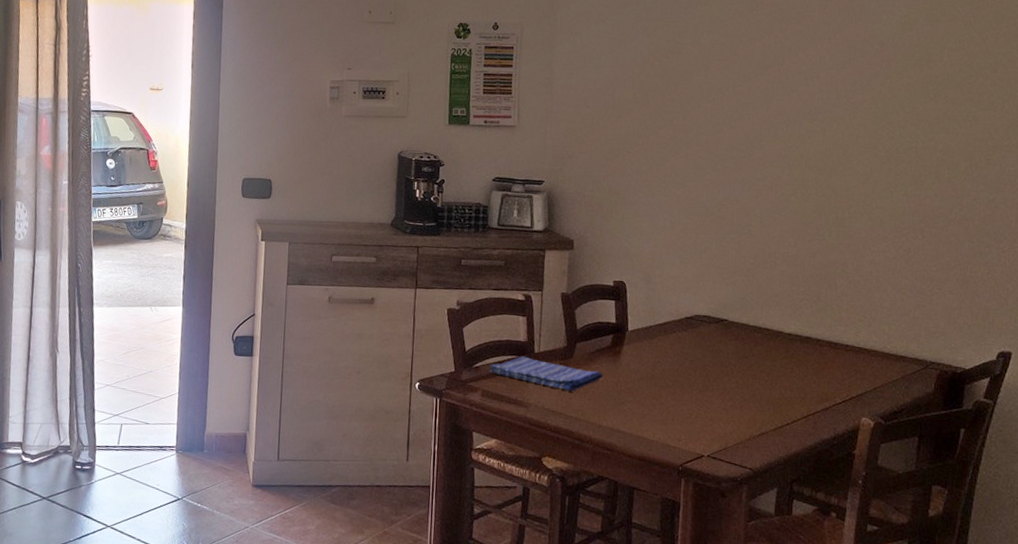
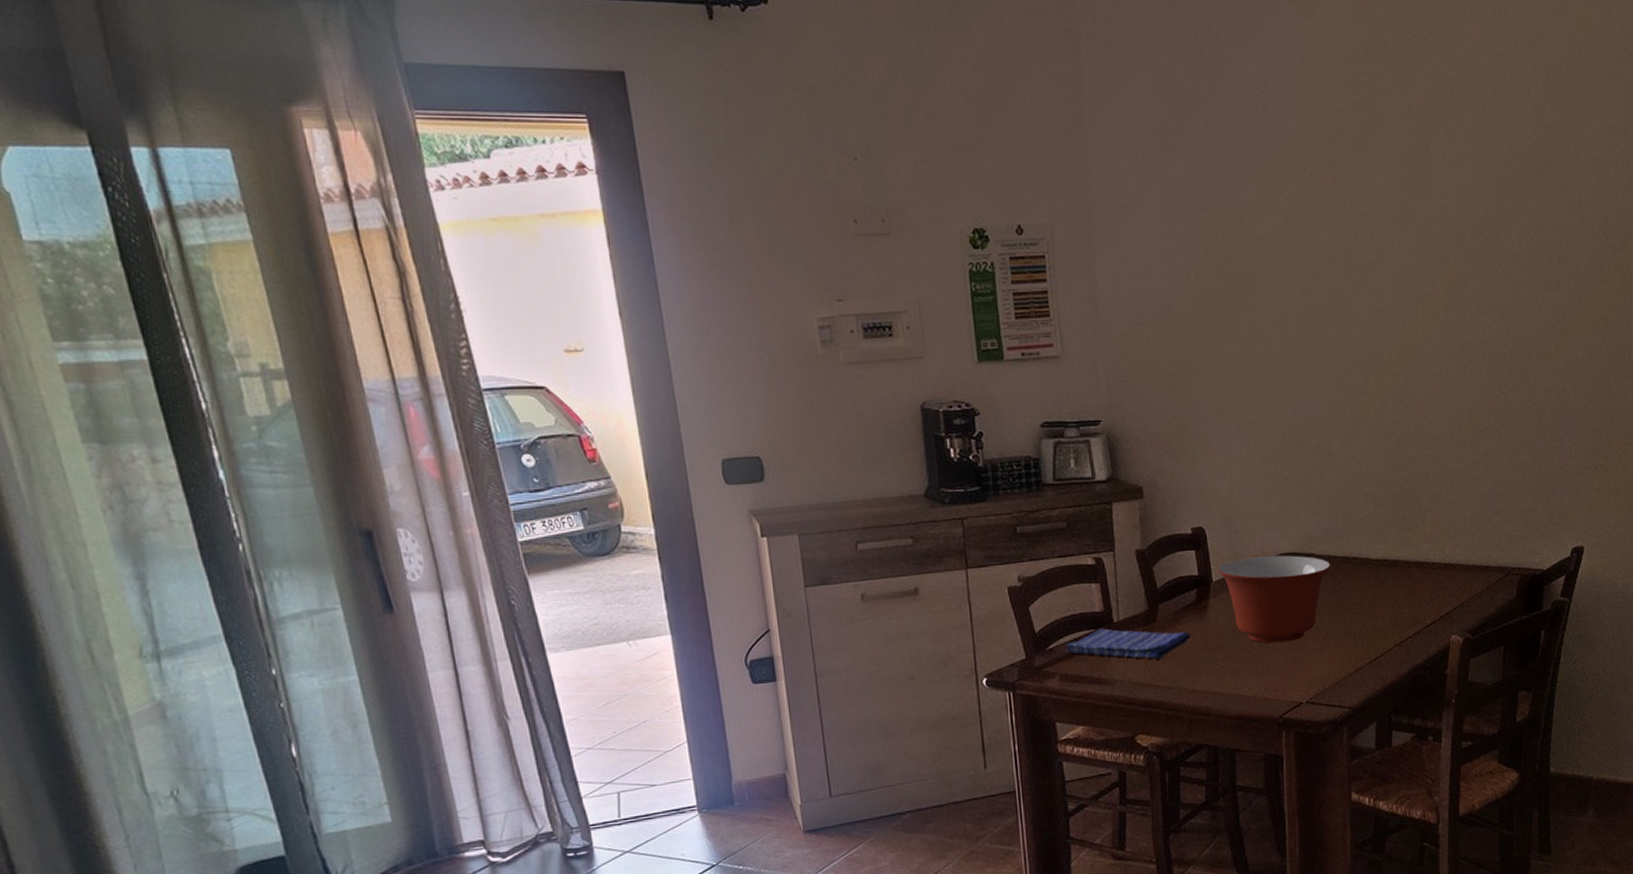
mixing bowl: none [633,314,743,397] -> present [1217,555,1331,643]

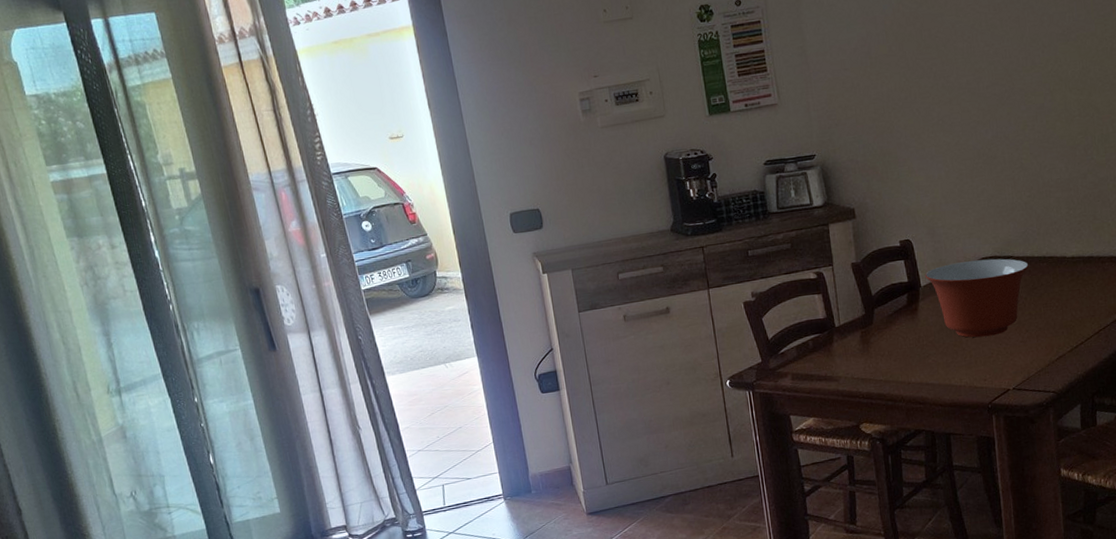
dish towel: present [1066,628,1191,659] -> none [795,332,905,357]

